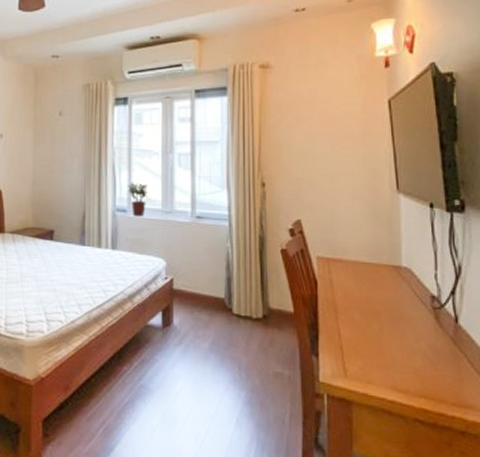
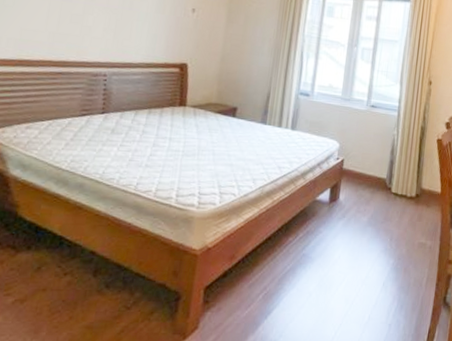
potted plant: present [127,182,147,217] -> none [312,69,331,102]

